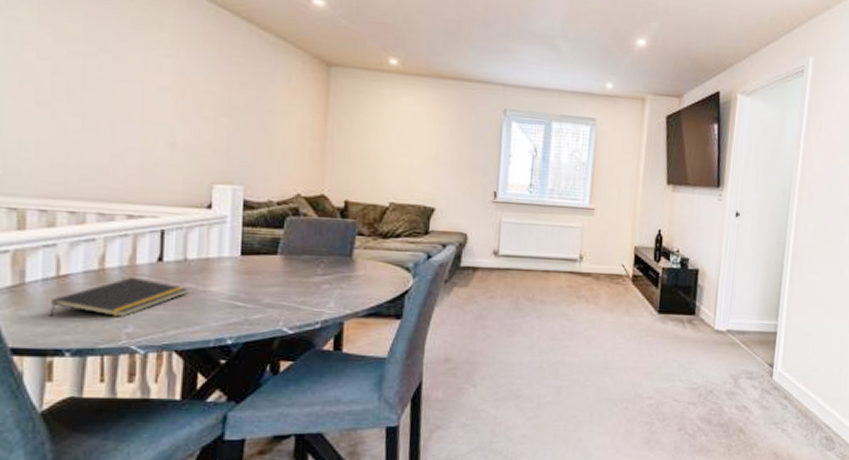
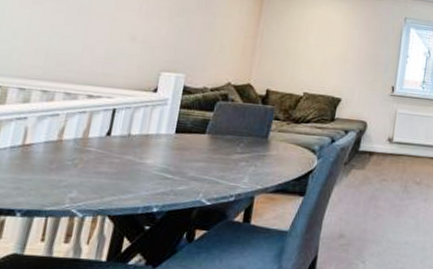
notepad: present [49,276,189,318] -> none [10,148,128,183]

